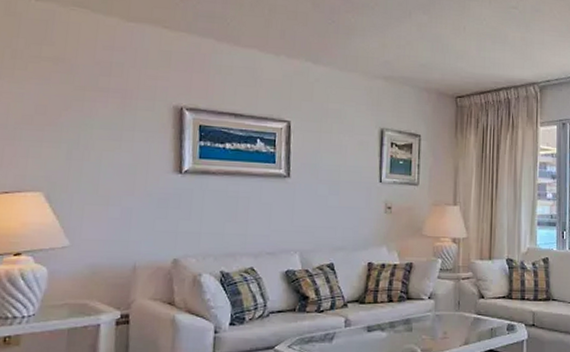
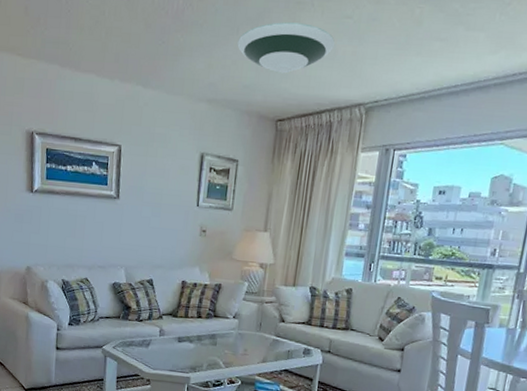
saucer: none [410,8,504,55] -> present [237,22,335,74]

